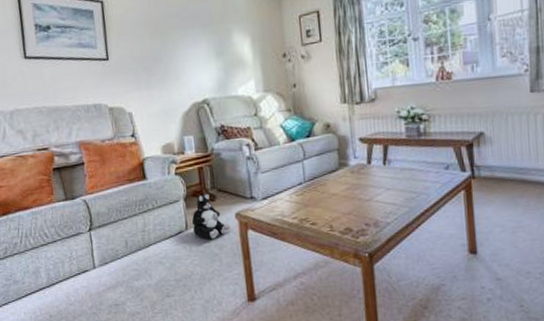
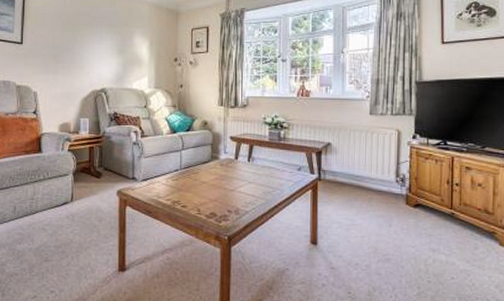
plush toy: present [191,193,230,239] -> none [77,170,111,212]

